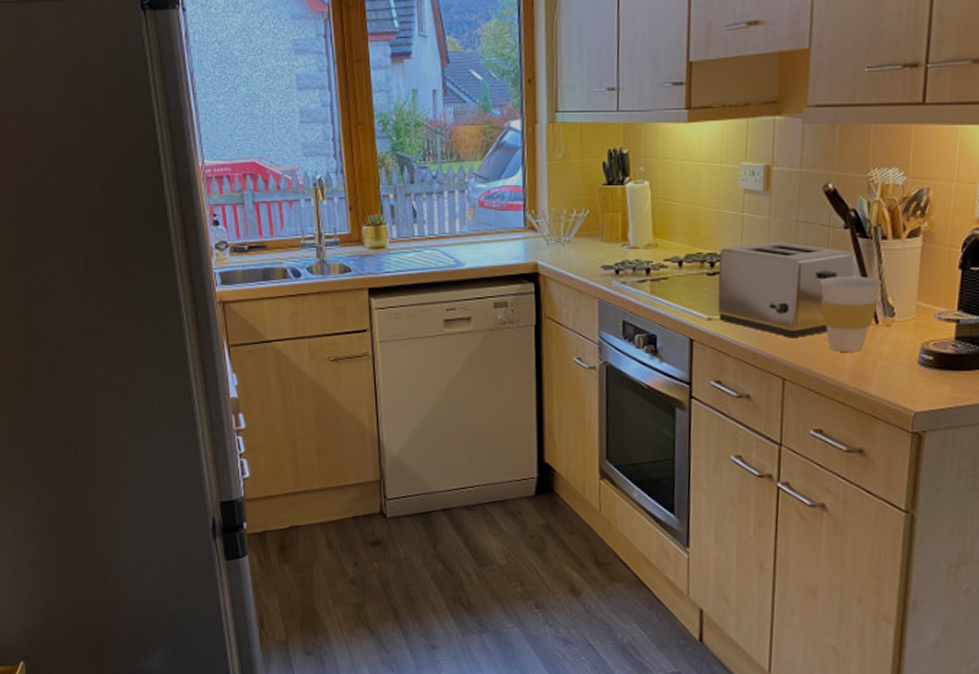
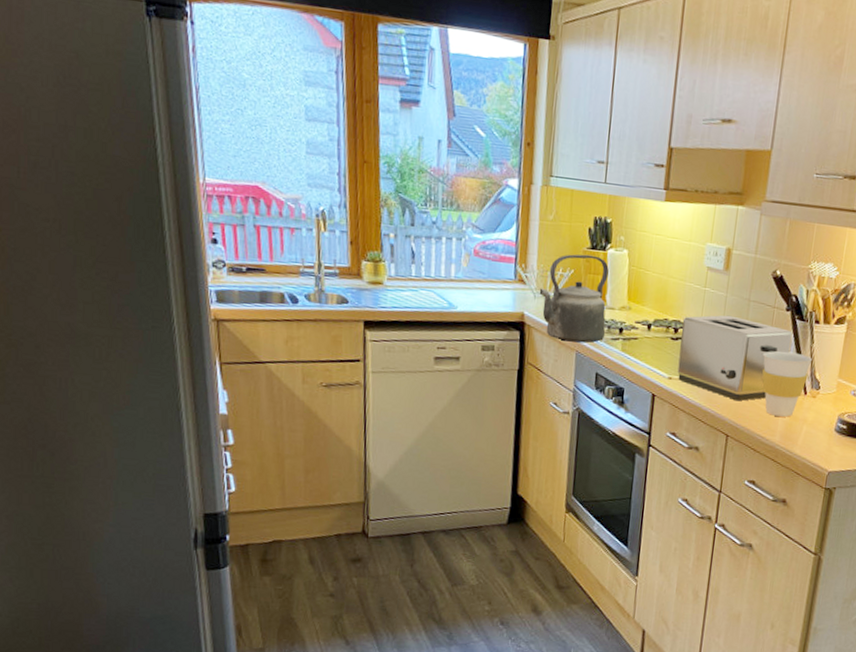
kettle: none [552,192,631,289] -> present [539,254,609,343]

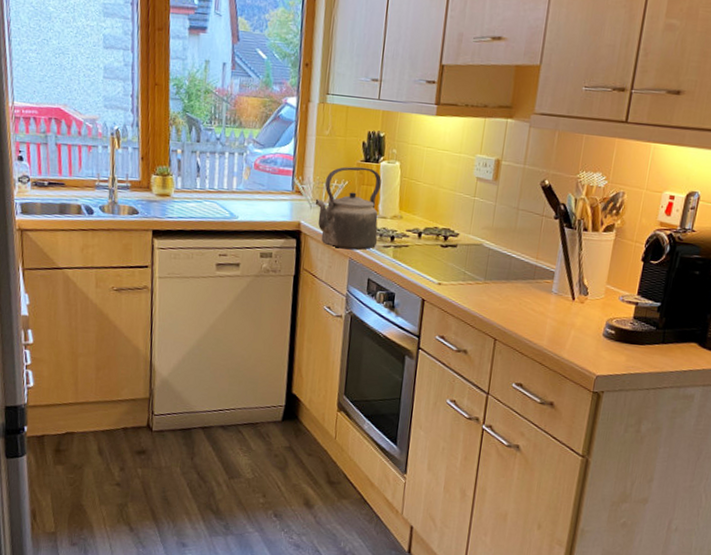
toaster: present [677,315,793,401] -> none [447,223,561,306]
cup: present [762,351,812,417] -> none [530,257,580,322]

